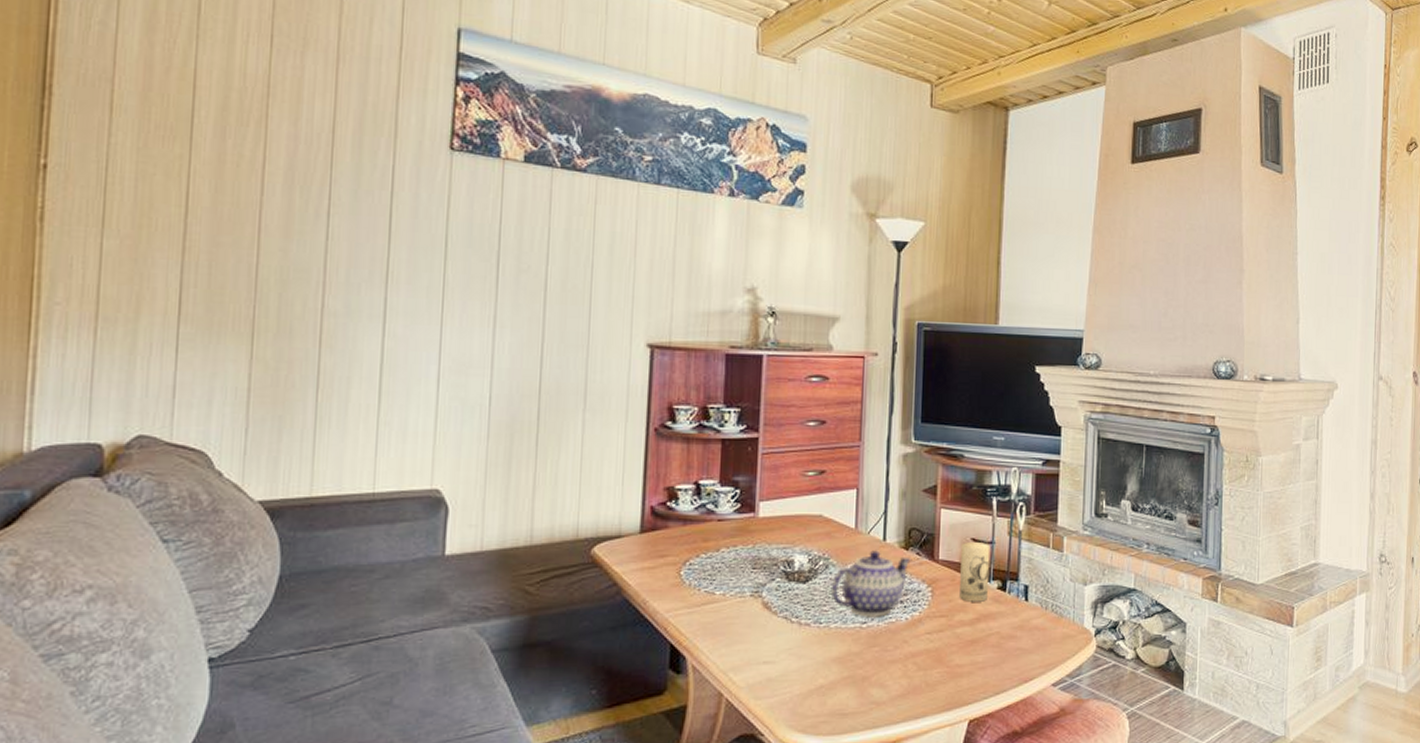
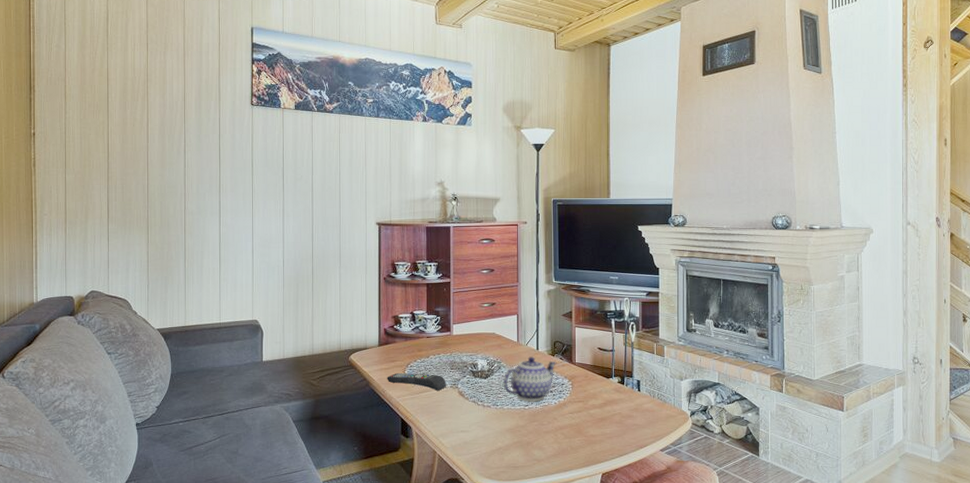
remote control: none [651,573,744,601] -> present [387,372,446,391]
candle: present [960,541,991,602] -> none [591,350,612,392]

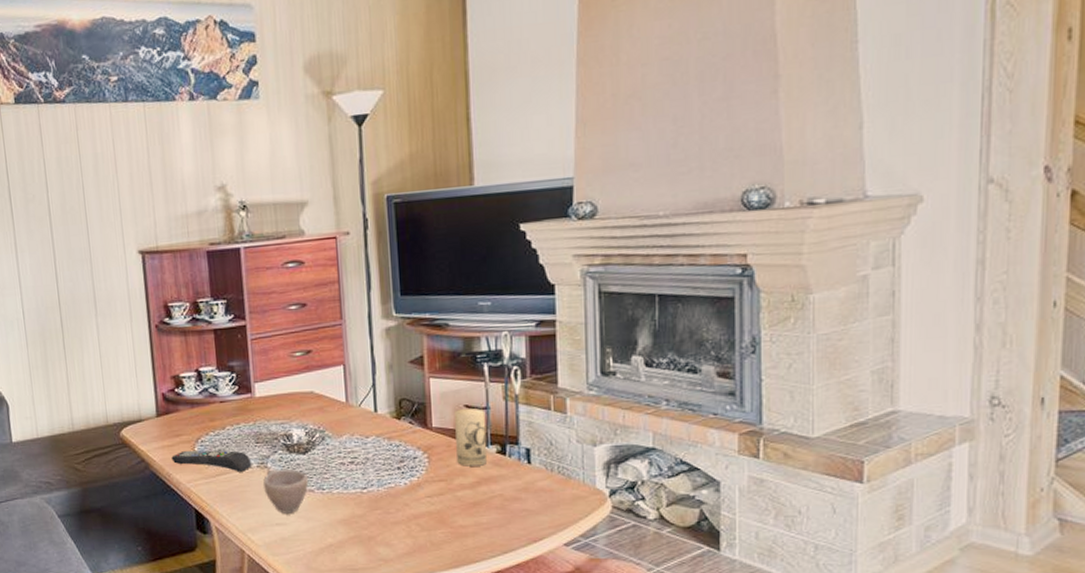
cup: none [453,389,487,423] -> present [263,468,309,514]
teapot: present [503,355,557,402] -> none [328,420,405,483]
candle: none [591,350,612,392] -> present [455,408,488,467]

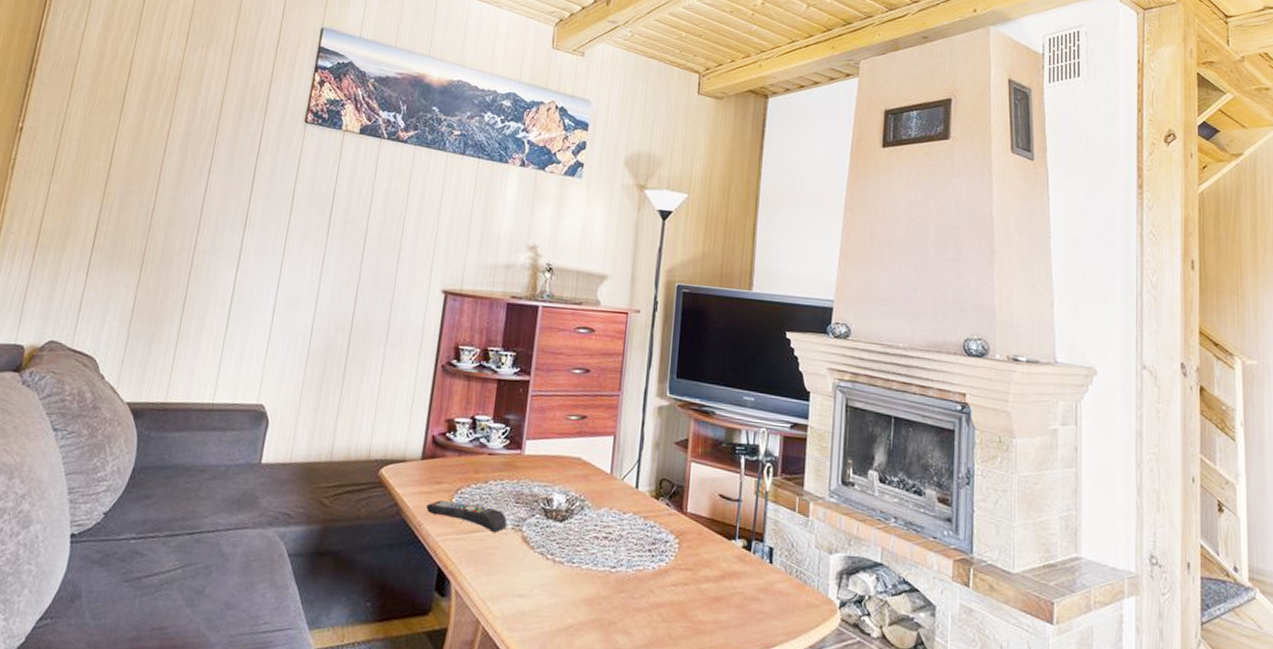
cup: present [263,468,309,514] -> none [513,534,561,585]
candle: present [455,408,488,467] -> none [705,497,737,559]

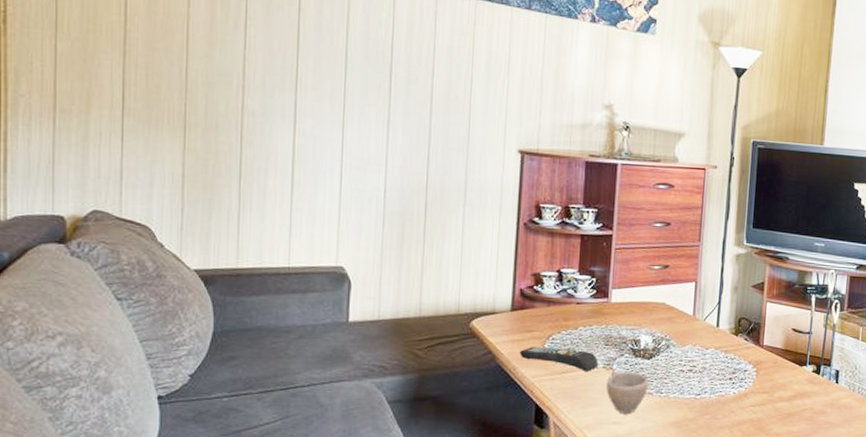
cup: none [513,534,561,585] -> present [605,371,650,413]

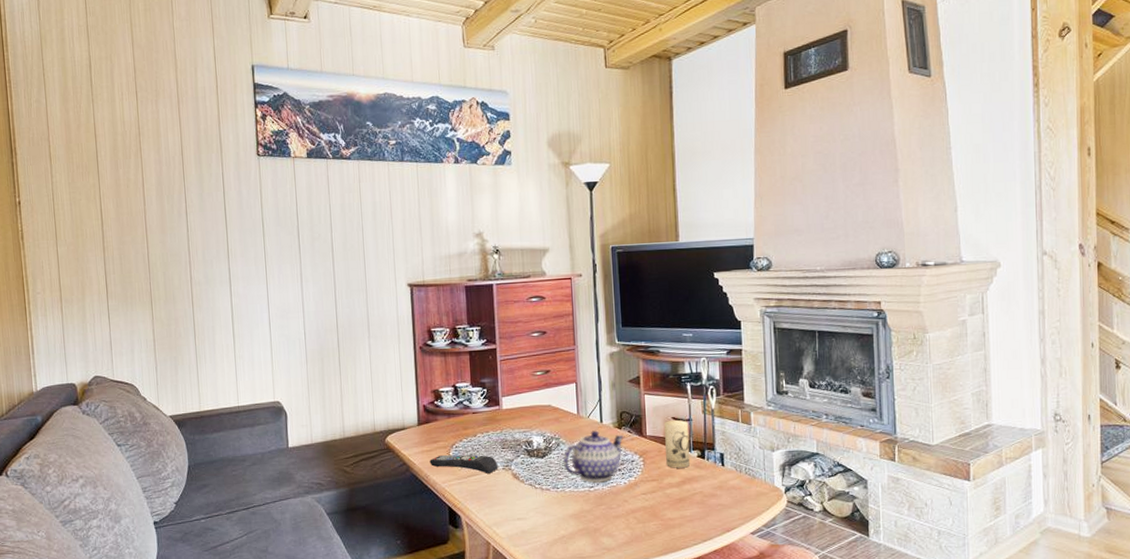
cup: present [605,371,650,413] -> none [507,470,546,510]
teapot: none [670,334,741,391] -> present [562,429,625,483]
candle: none [780,331,808,382] -> present [664,419,691,468]

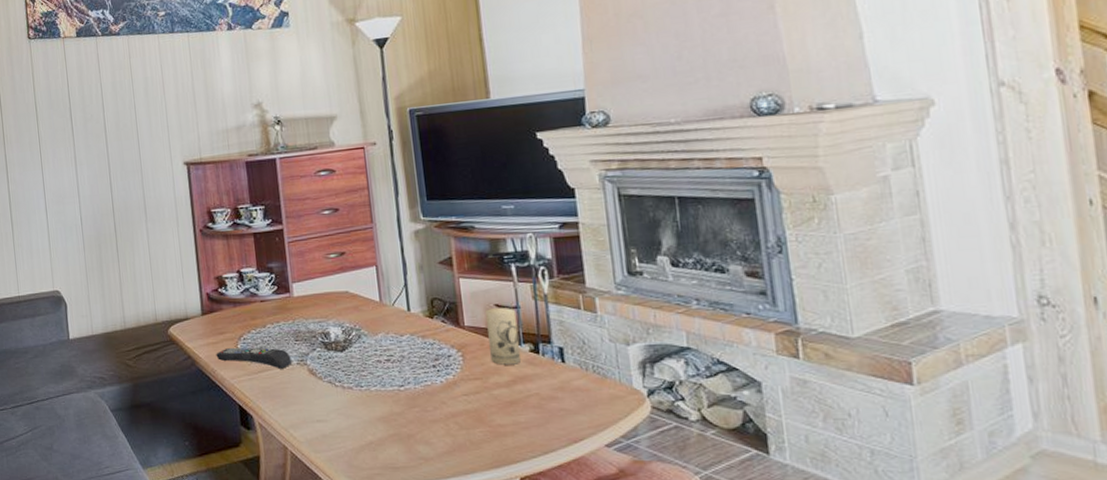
teapot: present [562,429,625,483] -> none [365,319,438,381]

